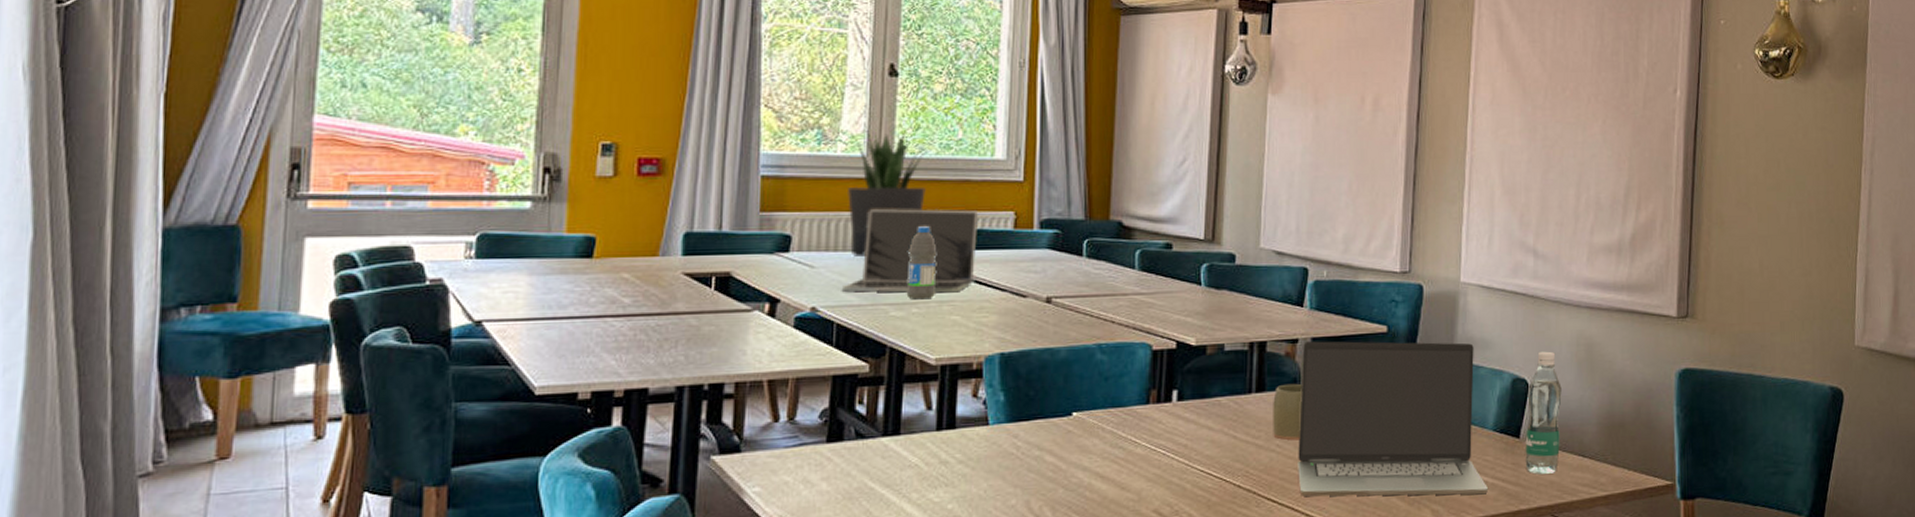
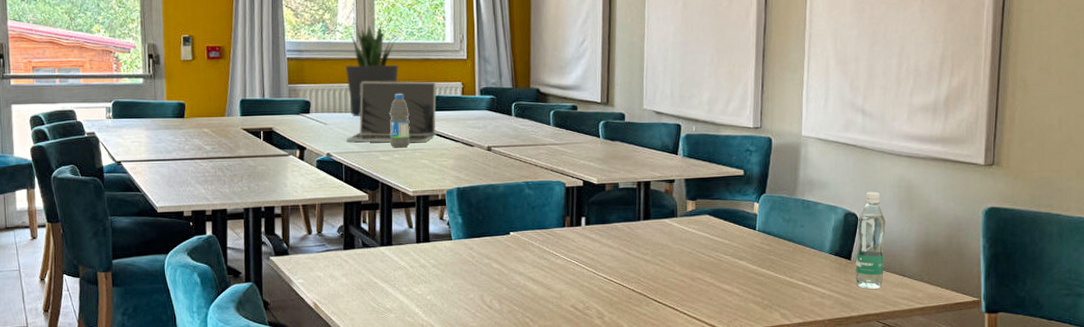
mug: present [1272,383,1303,440] -> none [656,214,679,256]
laptop: present [1298,341,1488,497] -> none [676,181,825,303]

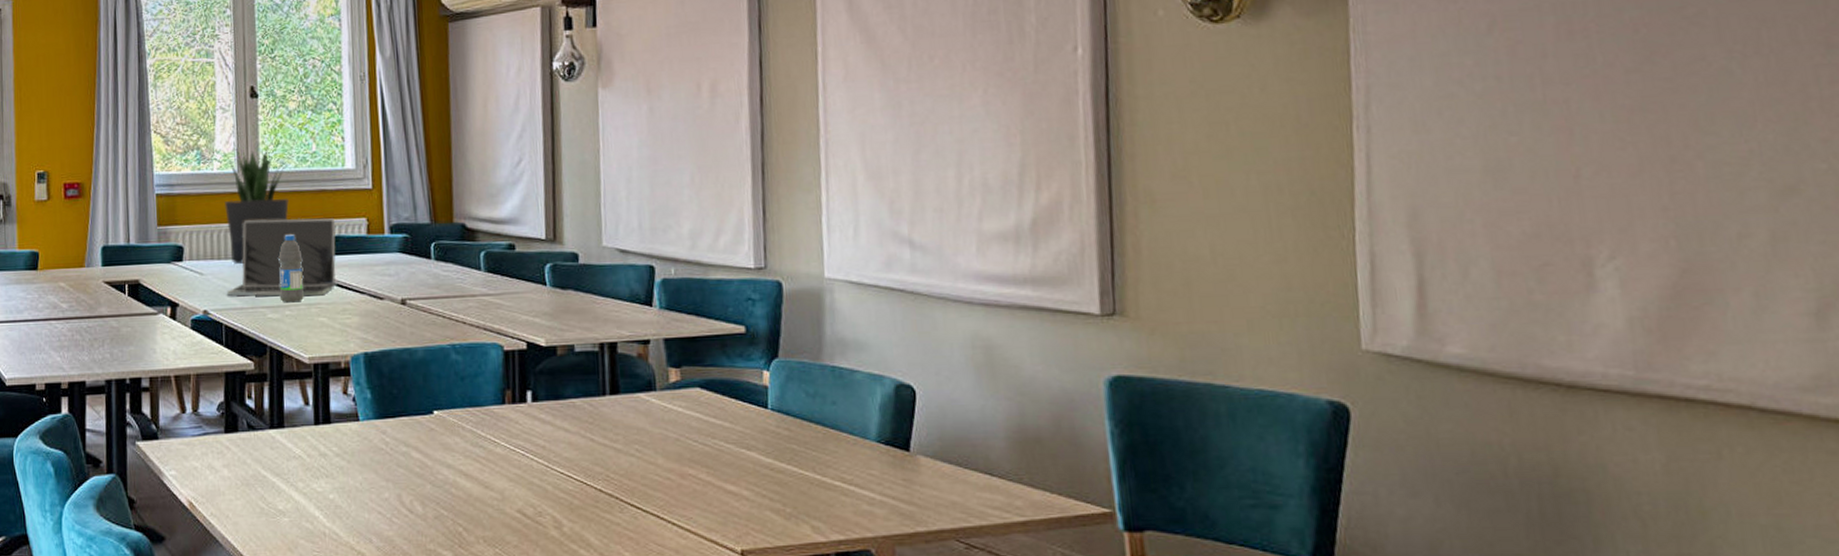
bottle: present [855,191,886,290] -> none [915,354,961,494]

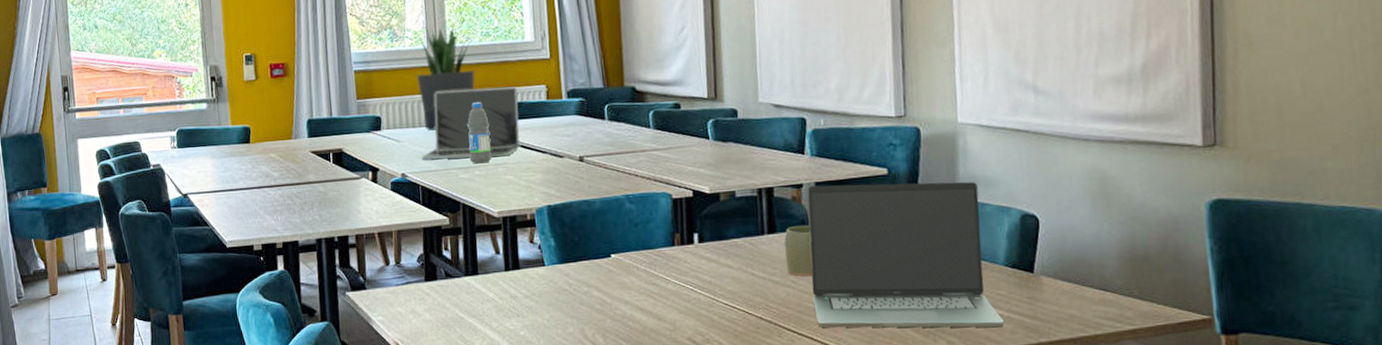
mug: none [628,386,661,444] -> present [784,225,813,276]
laptop: none [655,342,876,513] -> present [808,182,1004,328]

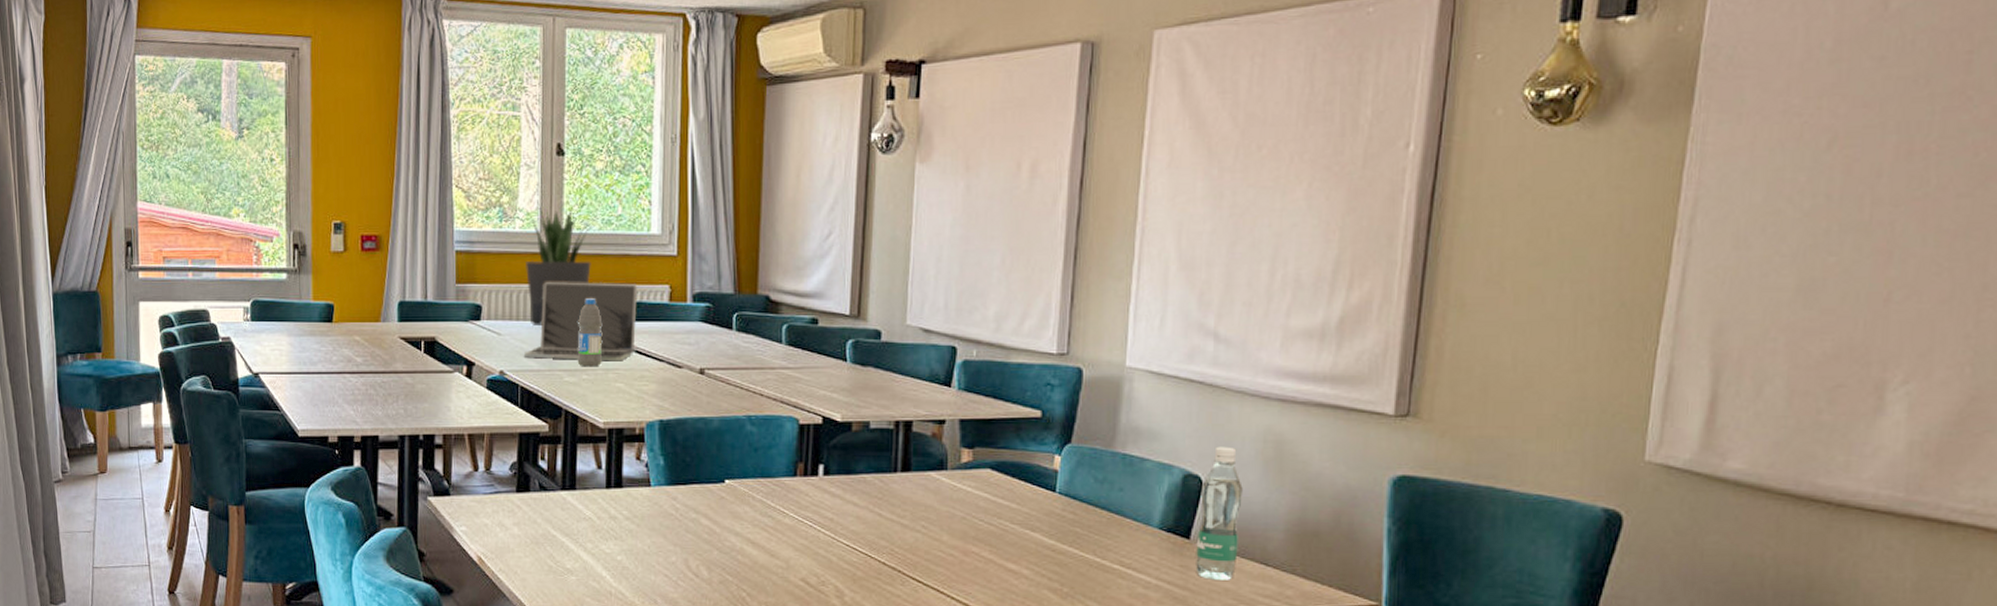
mug: present [784,225,813,276] -> none [917,465,950,521]
laptop: present [808,182,1004,328] -> none [944,423,1151,596]
bottle: none [1038,186,1079,309] -> present [1195,446,1243,582]

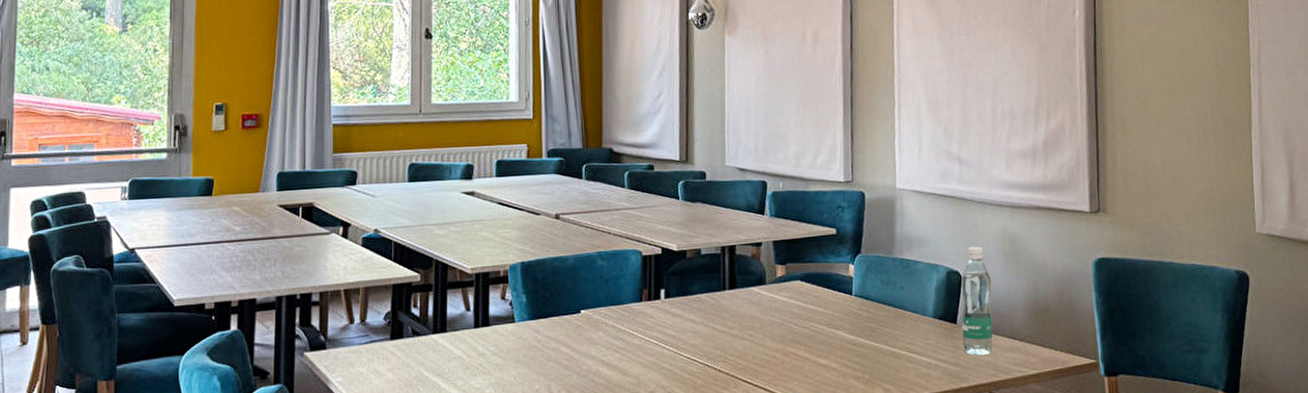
laptop: present [523,281,637,361] -> none [396,144,499,216]
planter: present [526,204,591,327] -> none [398,80,457,187]
water bottle: present [577,298,603,367] -> none [446,159,469,220]

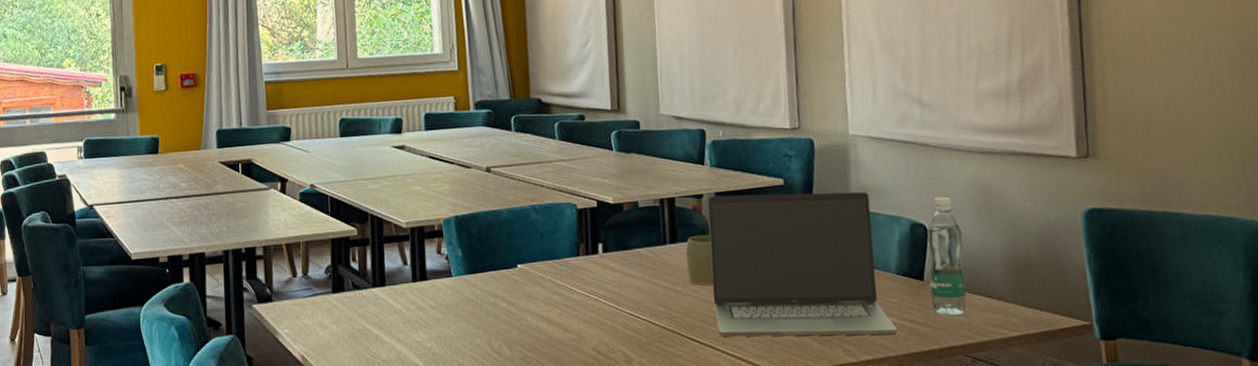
mug: none [743,281,769,330] -> present [685,234,714,286]
laptop: none [766,241,932,379] -> present [708,192,897,337]

